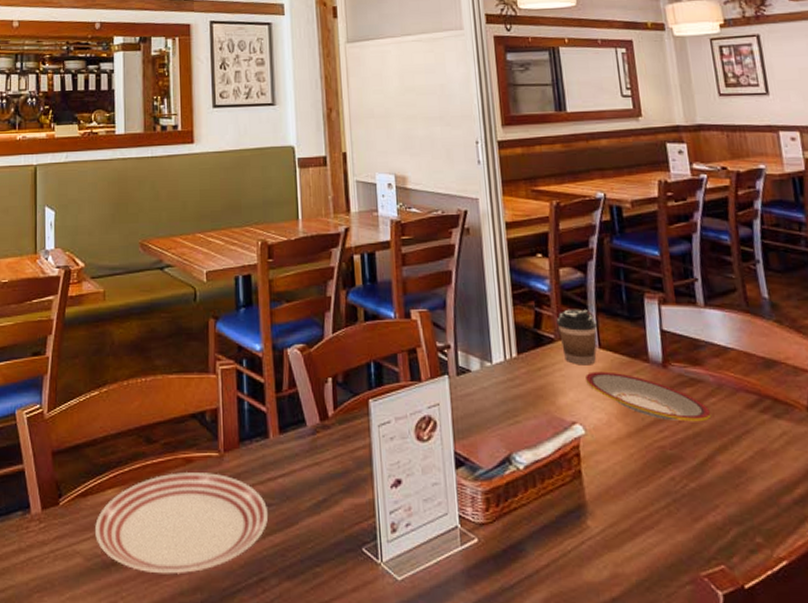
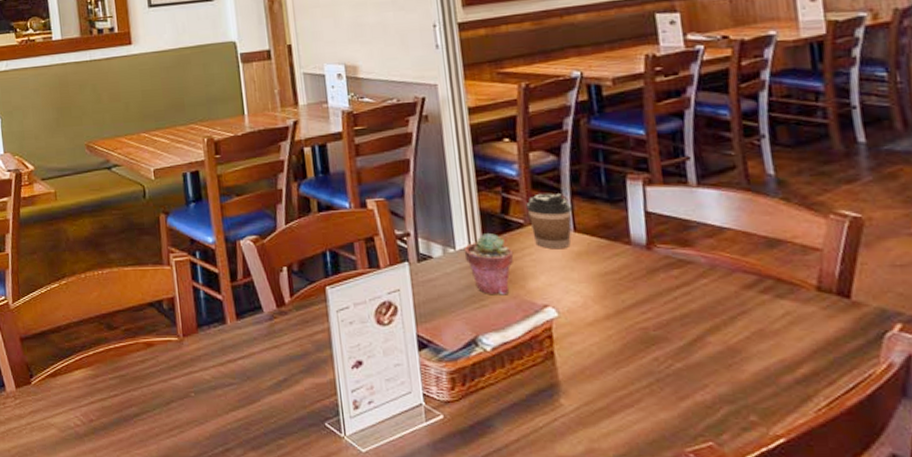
dinner plate: present [95,472,269,574] -> none [66,355,231,444]
potted succulent: none [499,346,545,410] -> present [463,232,514,294]
plate: present [586,371,712,422] -> none [559,255,702,303]

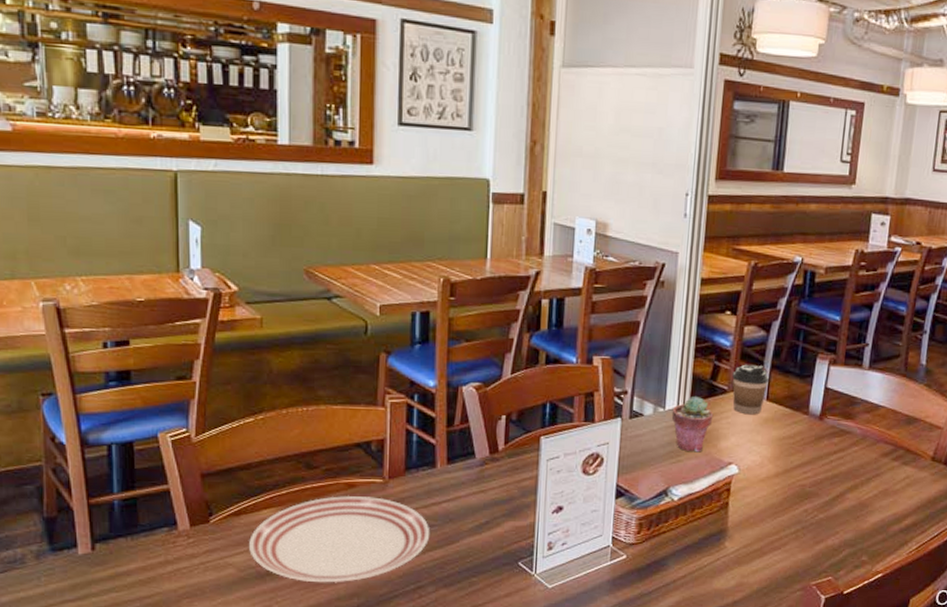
dinner plate: none [66,355,231,444] -> present [249,496,430,583]

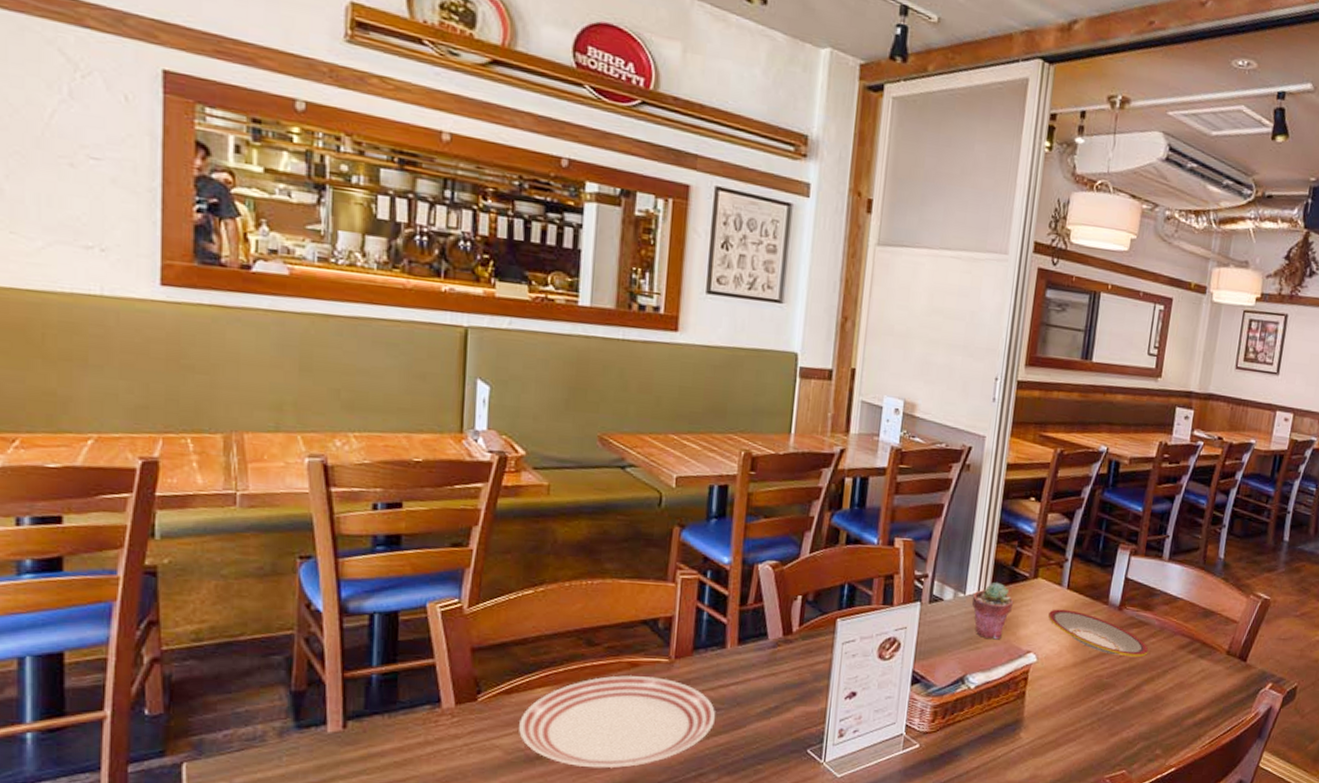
coffee cup: present [732,364,769,414] -> none [1033,551,1071,602]
plate: none [749,420,851,466] -> present [1048,609,1149,658]

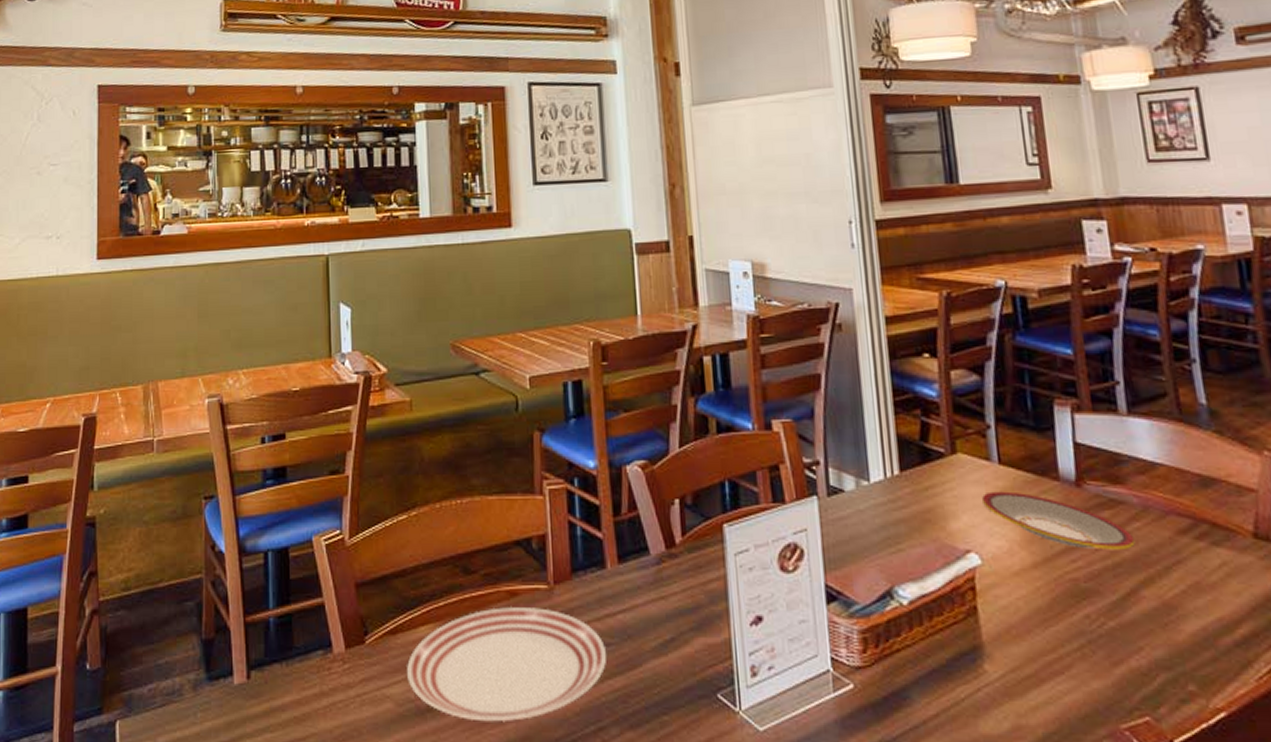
potted succulent: present [971,582,1014,639] -> none [878,462,934,536]

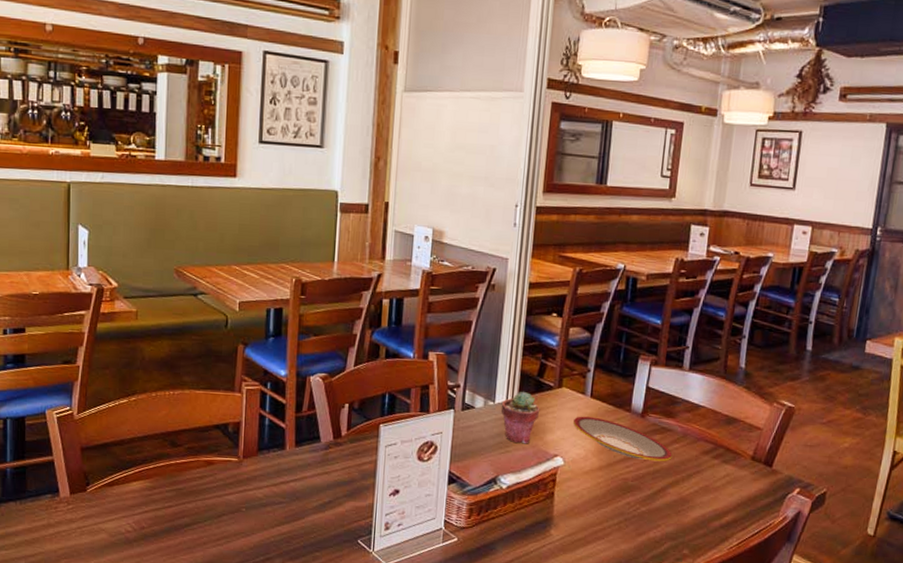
dinner plate: present [407,607,608,722] -> none [120,472,279,551]
potted succulent: none [878,462,934,536] -> present [500,391,540,443]

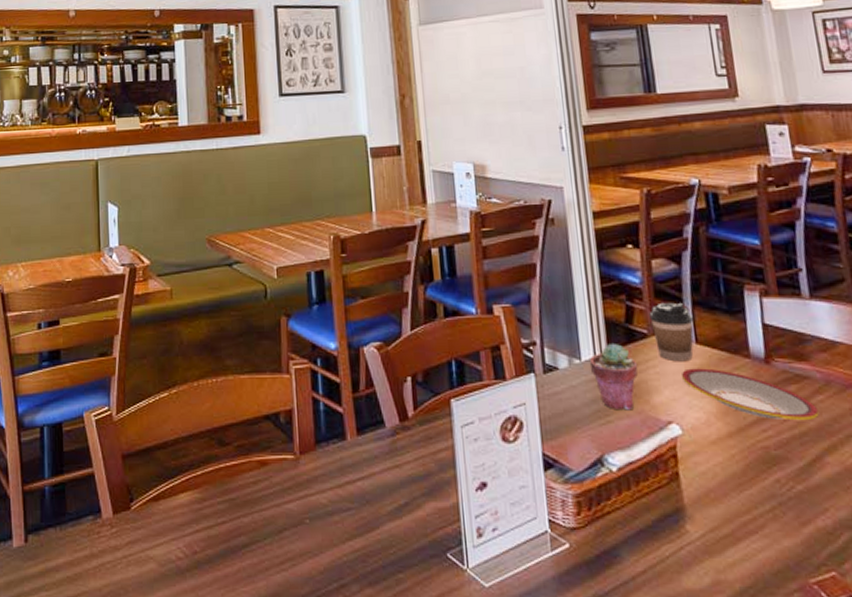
coffee cup: none [558,363,593,410] -> present [649,302,694,360]

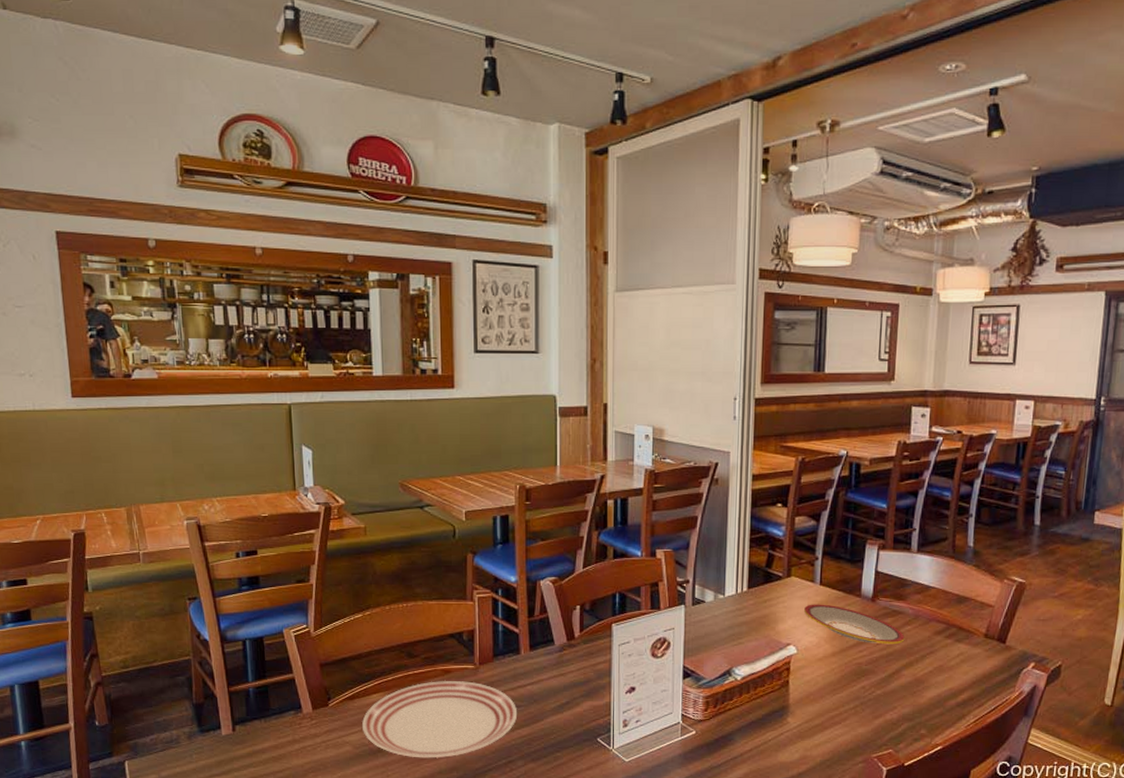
dinner plate: none [168,476,348,580] -> present [362,681,518,758]
potted succulent: present [589,342,638,409] -> none [731,582,771,634]
coffee cup: present [649,302,694,360] -> none [786,552,821,598]

